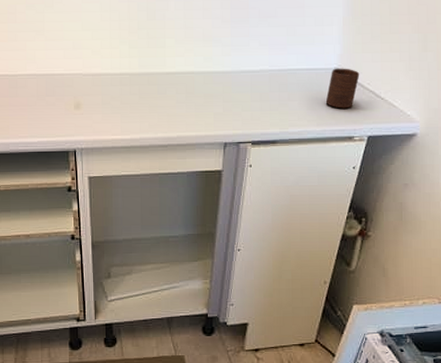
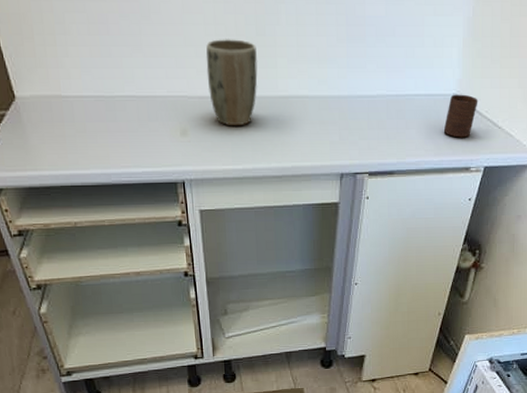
plant pot: none [101,23,147,100] -> present [206,39,258,126]

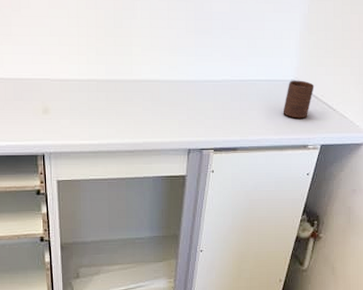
plant pot: present [206,39,258,126] -> none [68,30,114,106]

